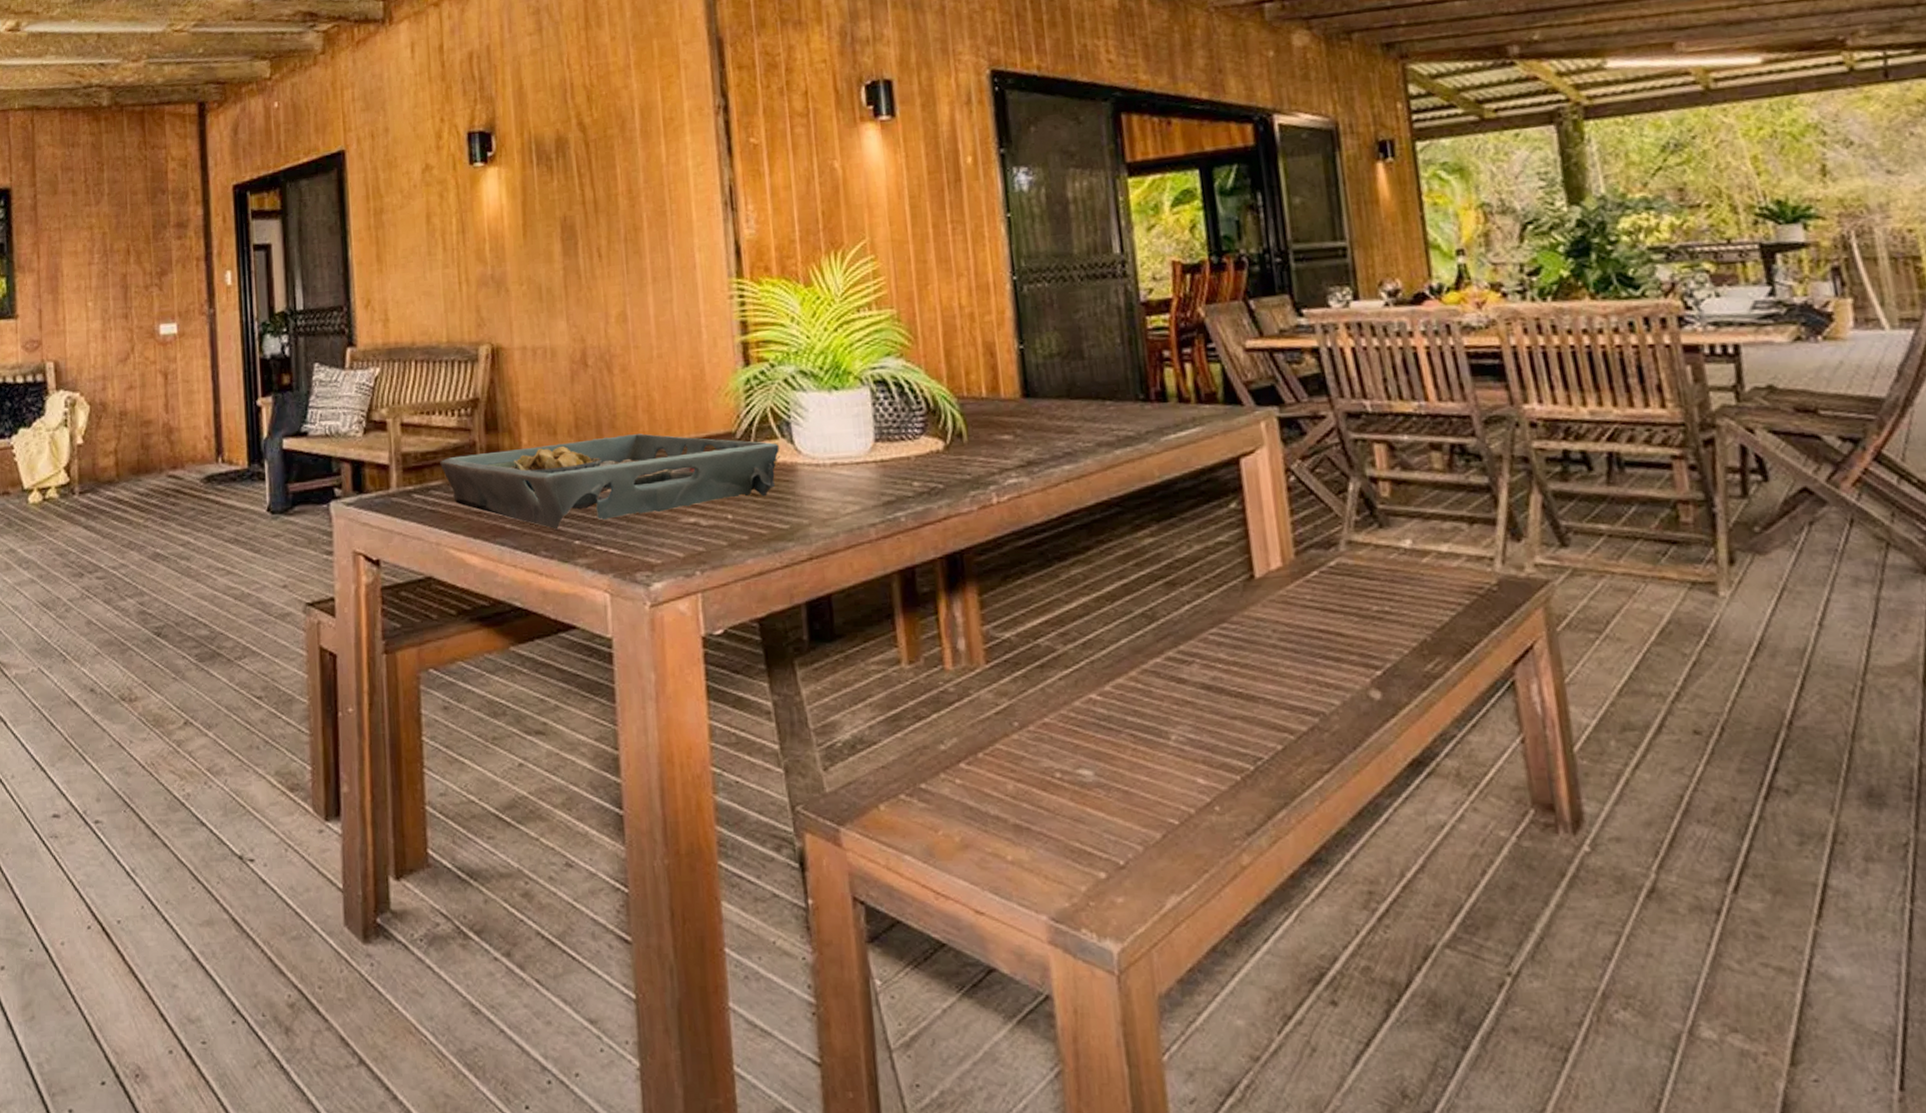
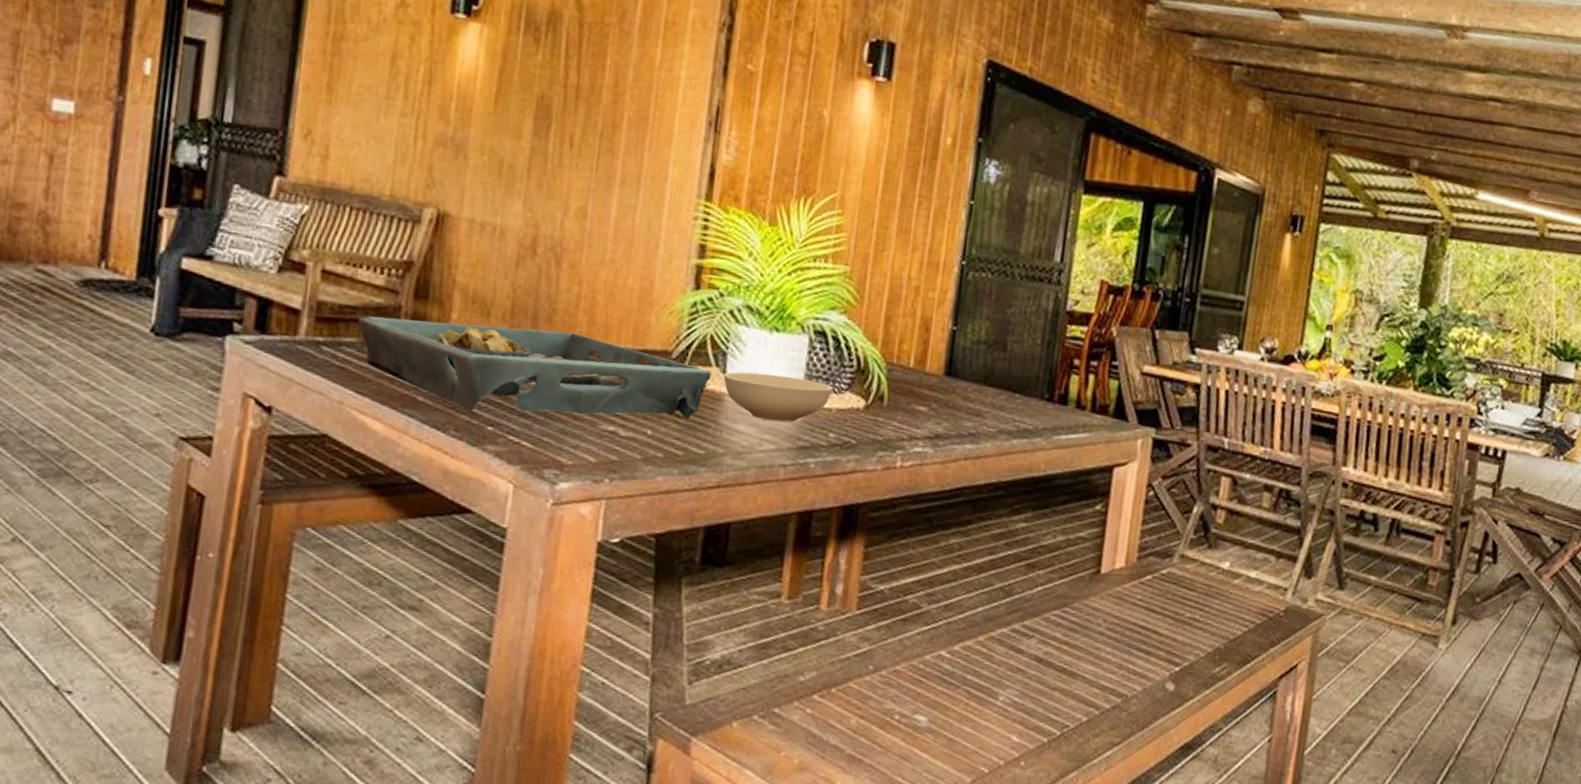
bowl: none [790,431,908,482] -> present [723,372,834,423]

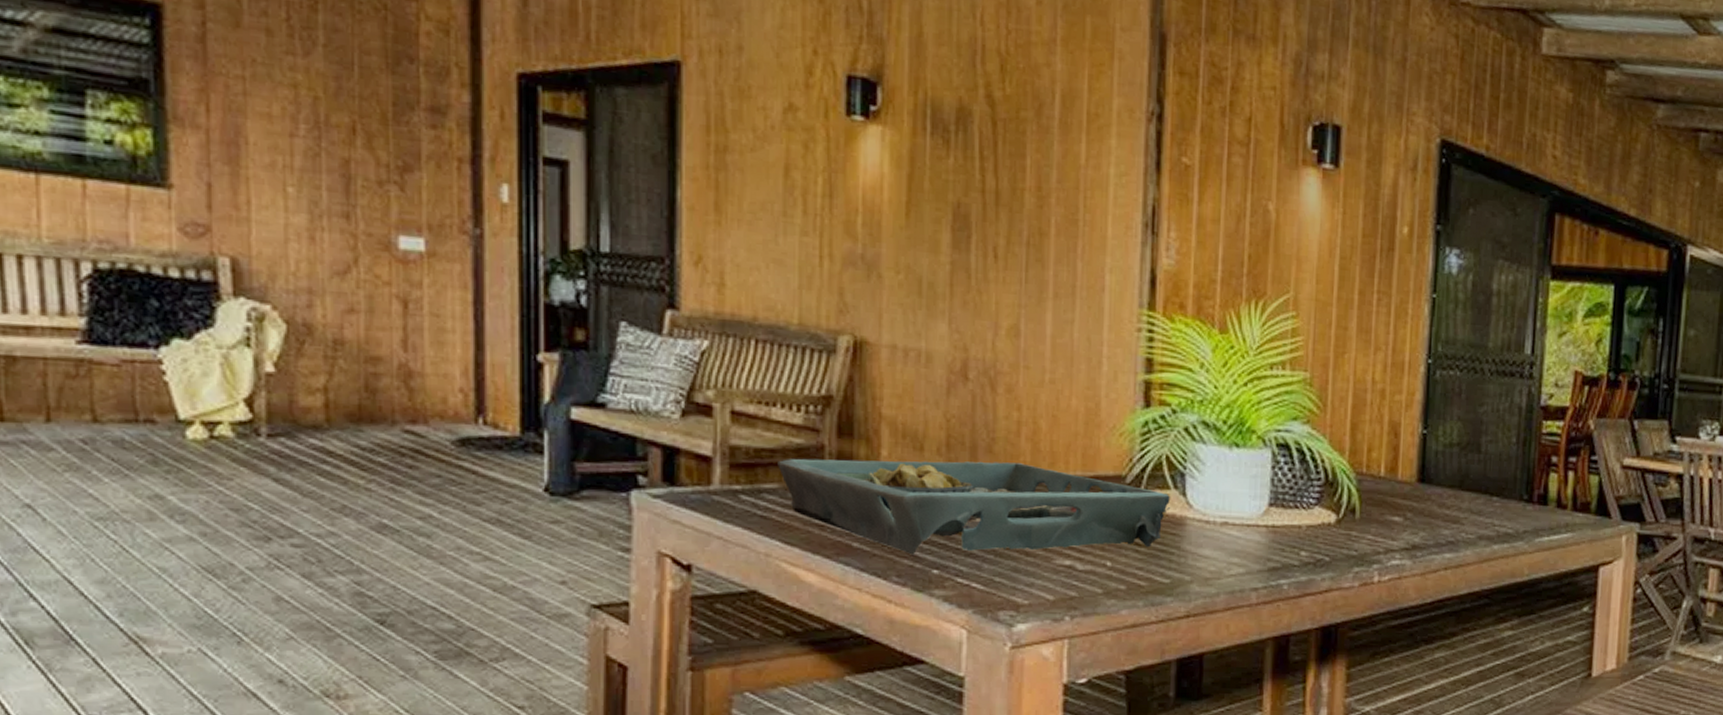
bowl: present [723,372,834,423] -> none [1182,492,1302,543]

